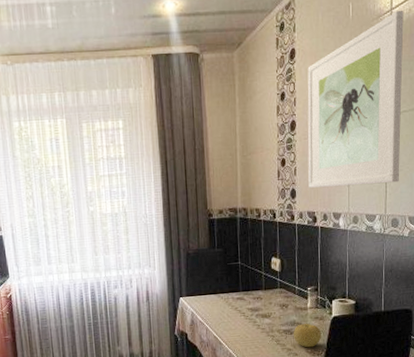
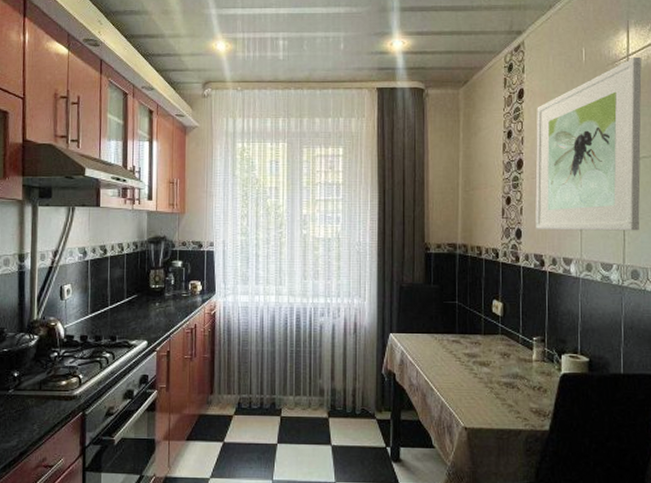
fruit: present [294,323,322,348] -> none [516,377,549,406]

